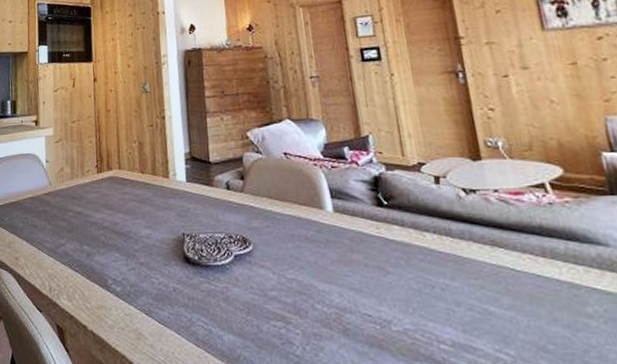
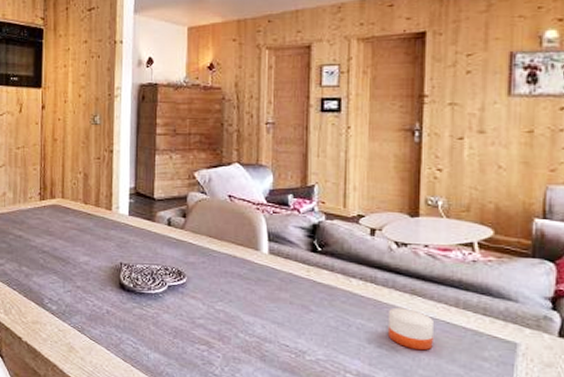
candle: none [472,262,529,311] -> present [387,307,433,351]

